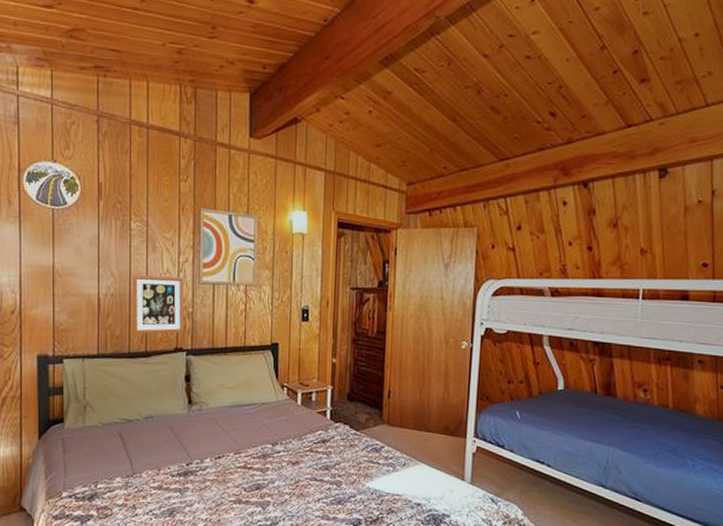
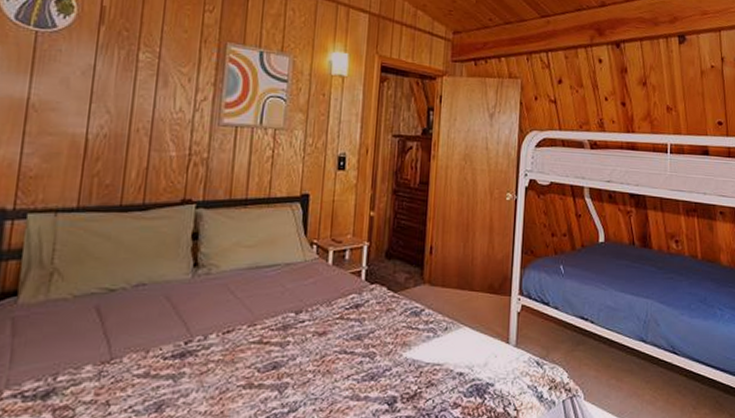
picture frame: present [133,274,184,334] -> none [128,112,200,183]

